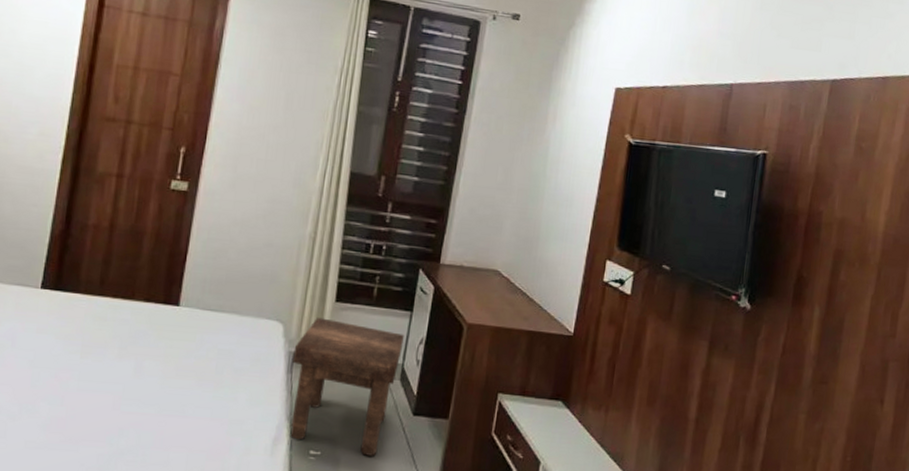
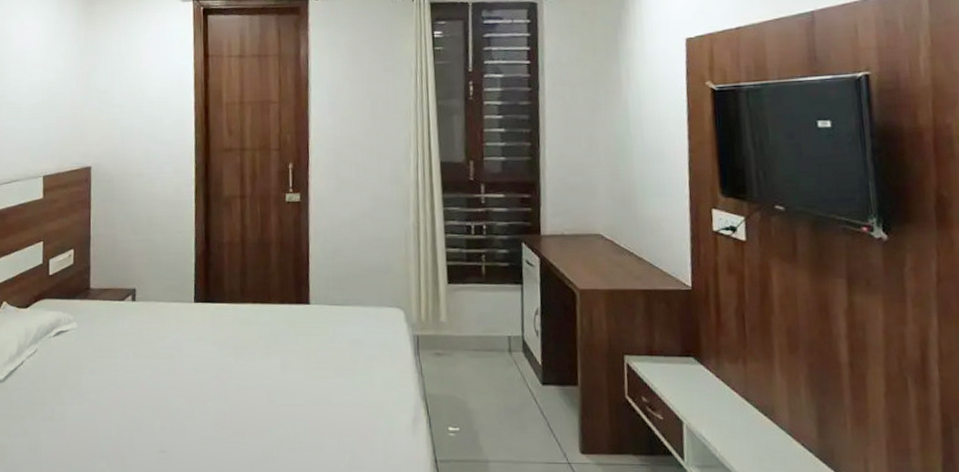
stool: present [290,317,404,456] -> none [417,300,520,428]

